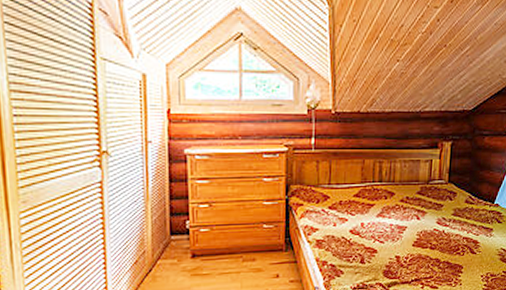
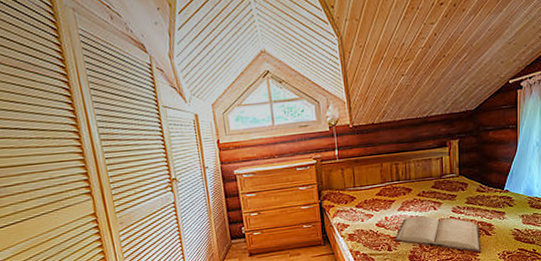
book: none [369,224,464,272] -> present [394,216,481,252]

